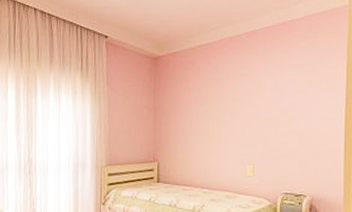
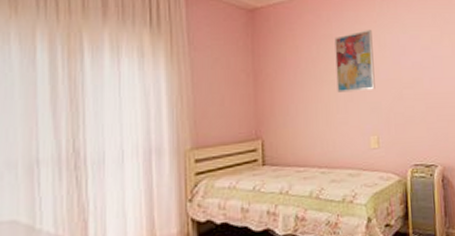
wall art: none [220,75,254,128] -> present [334,30,375,93]

